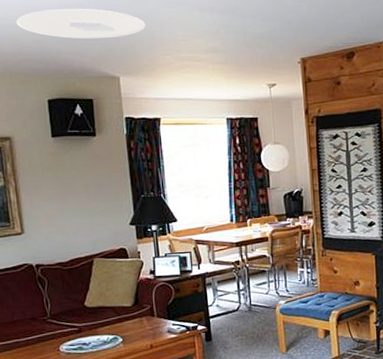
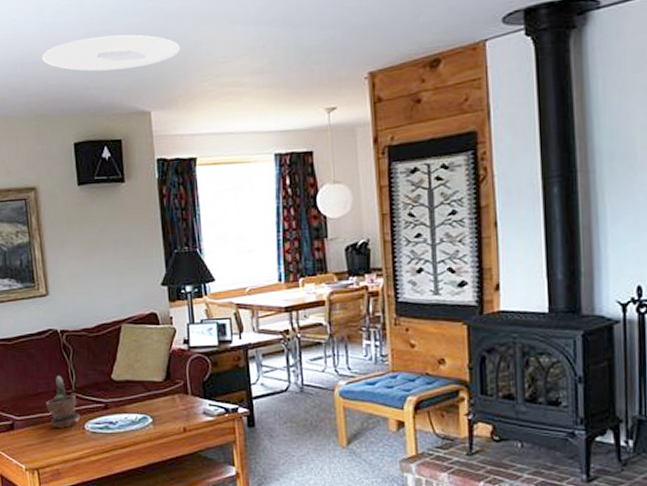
potted plant: none [21,304,55,351] -> present [45,375,80,428]

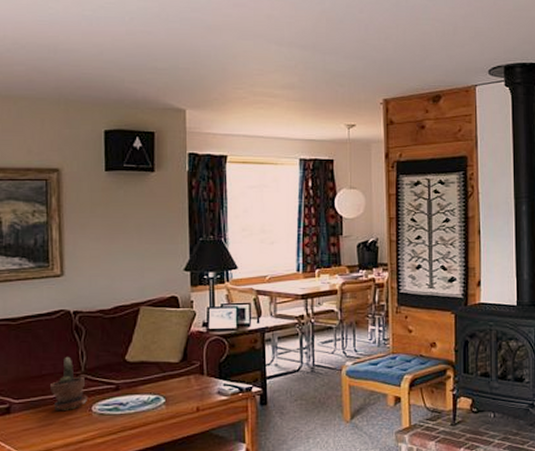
ceiling light: present [41,34,181,72] -> none [77,35,219,69]

